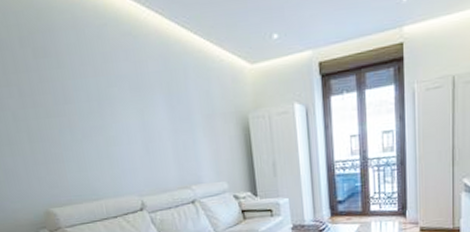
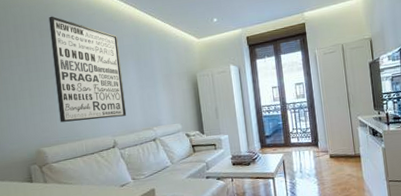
wall art: none [43,26,157,176] -> present [48,16,127,123]

